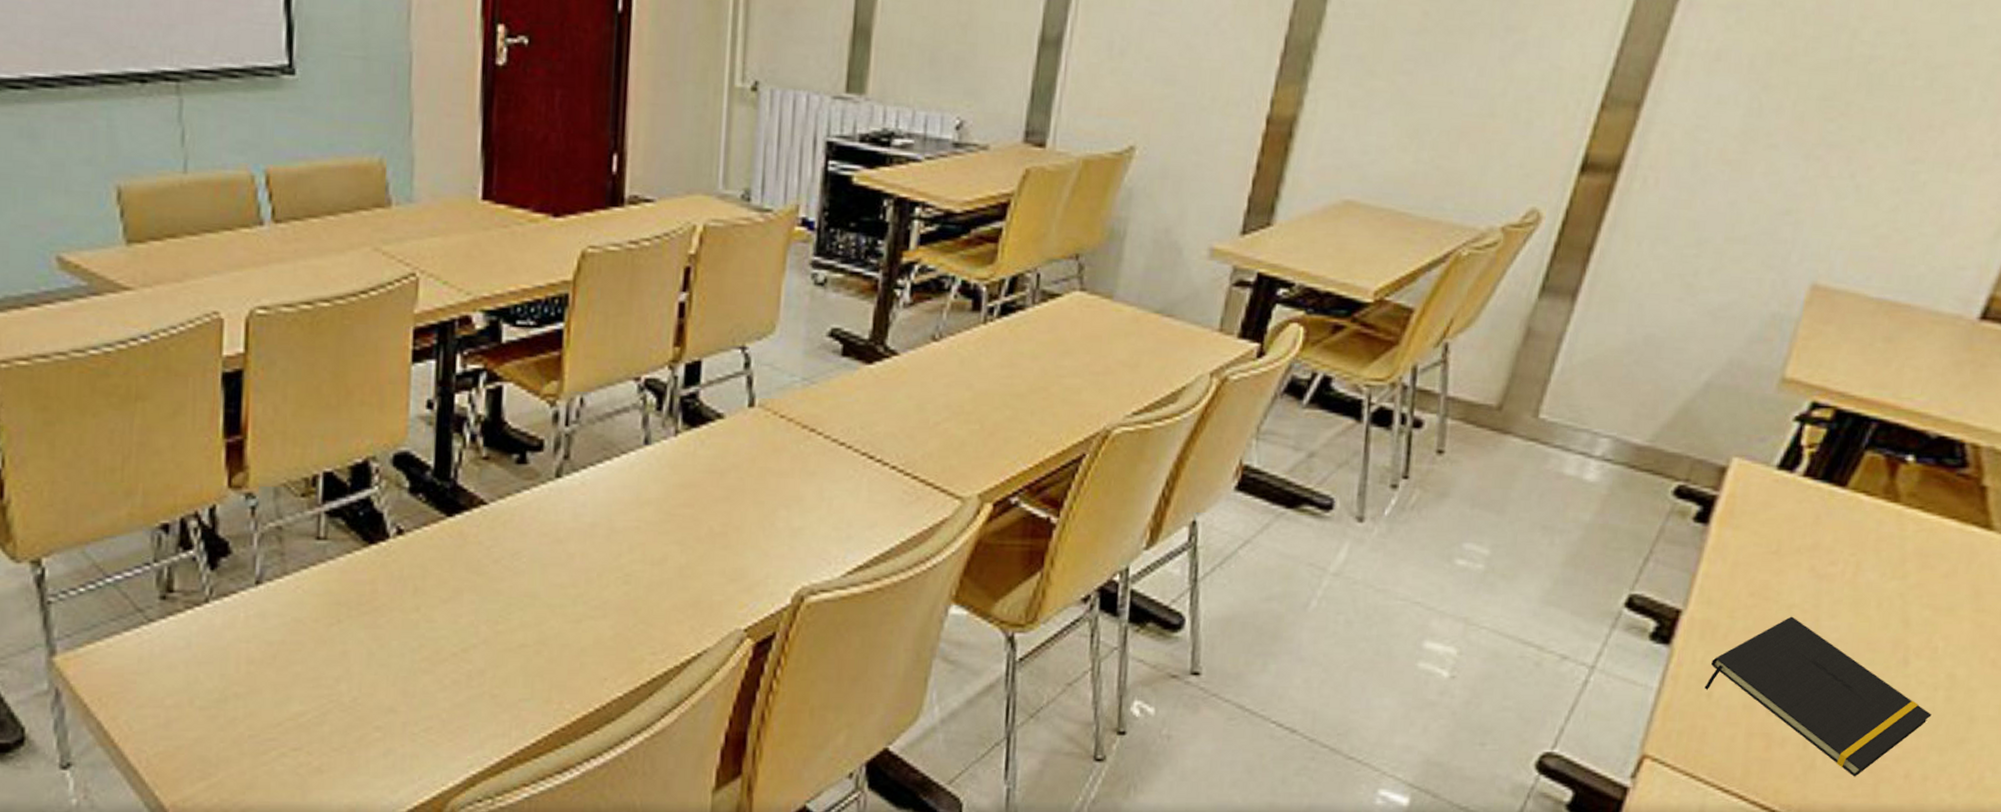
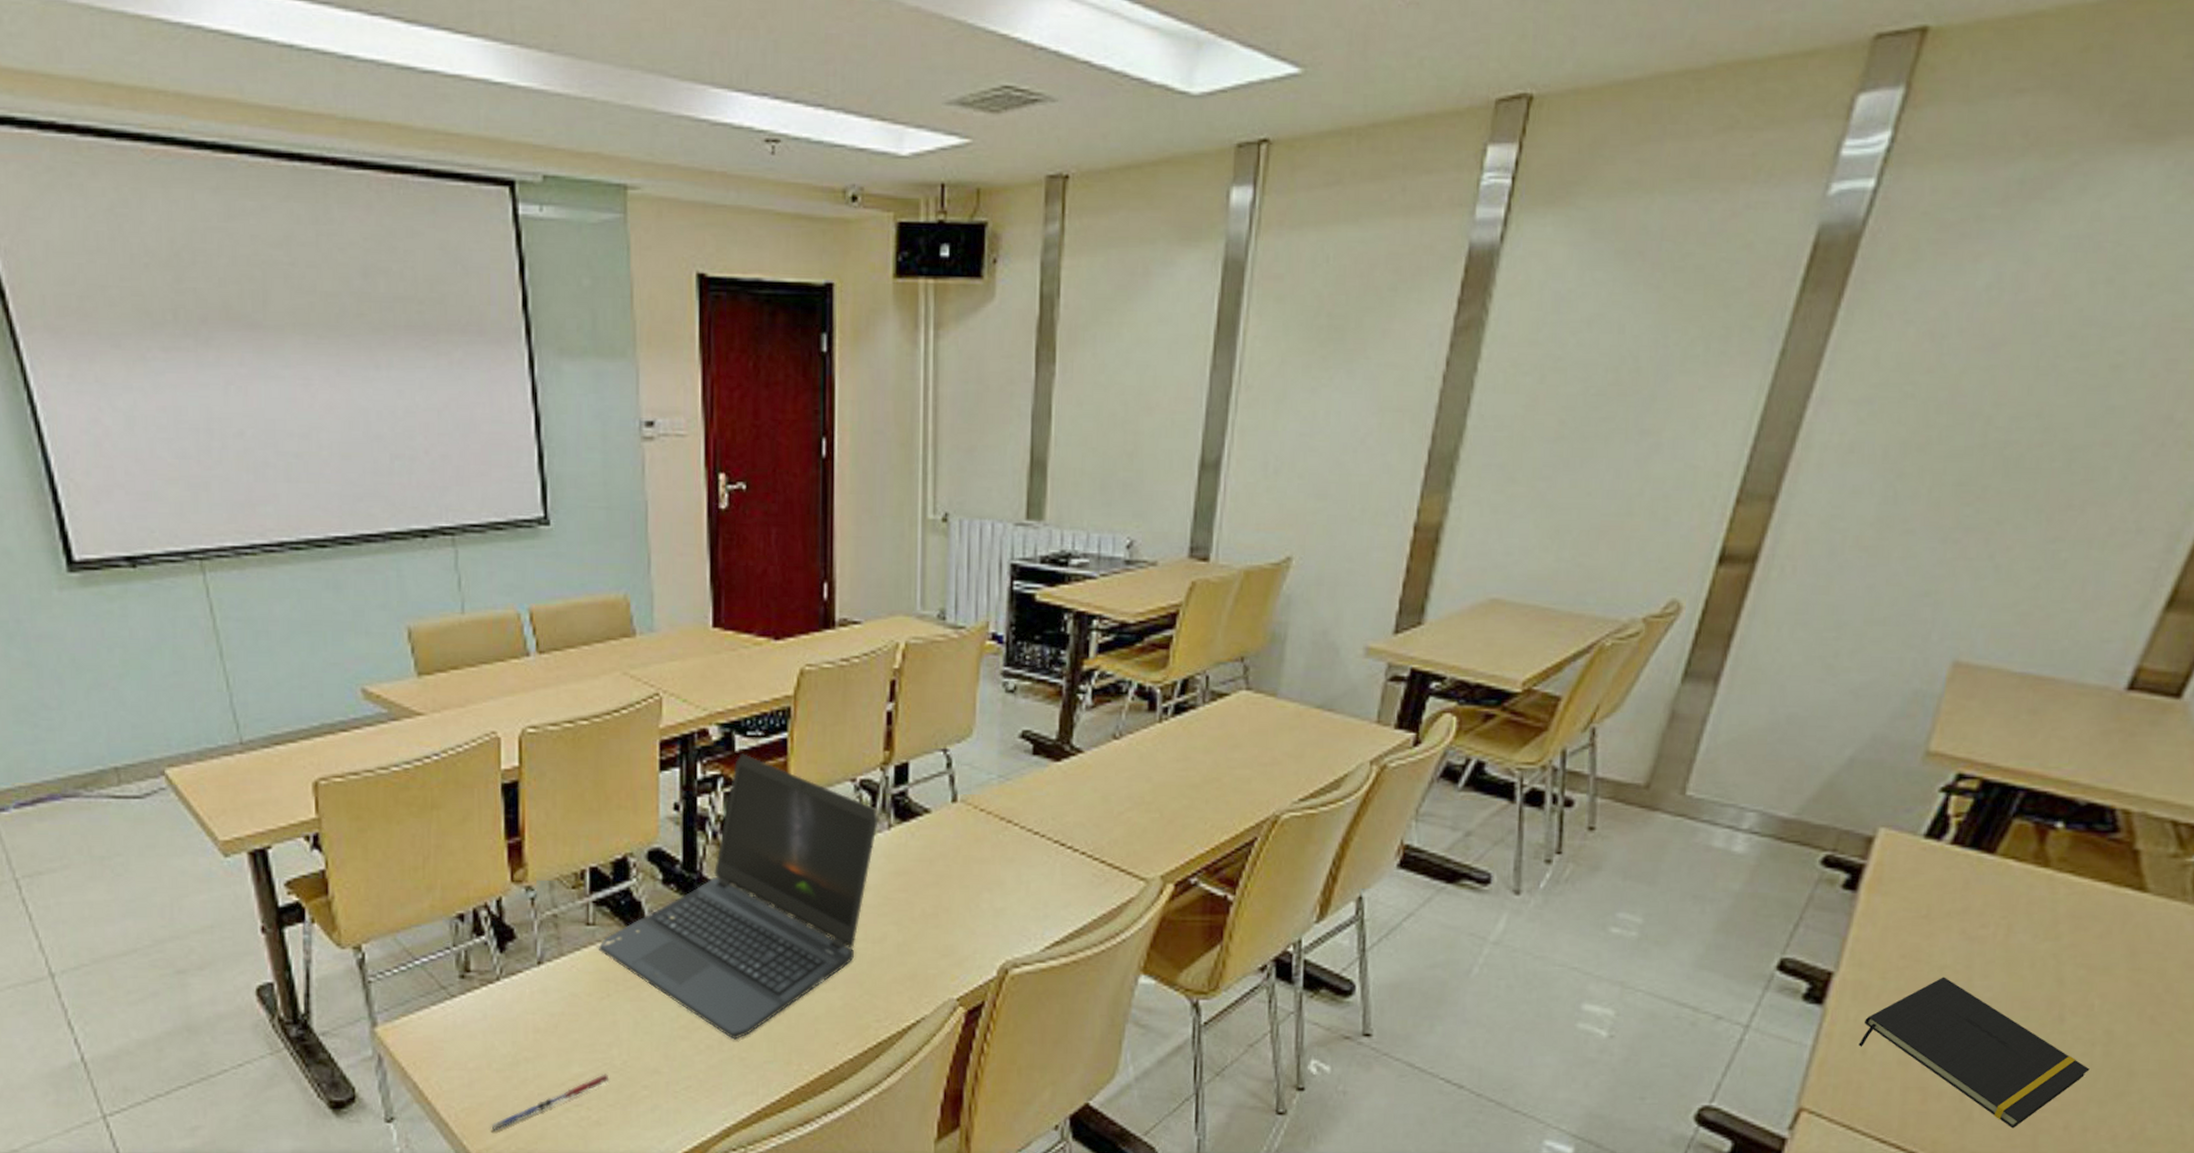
pen: none [190,712,336,780] -> present [491,1074,609,1131]
laptop computer: none [330,345,664,674] -> present [599,753,879,1040]

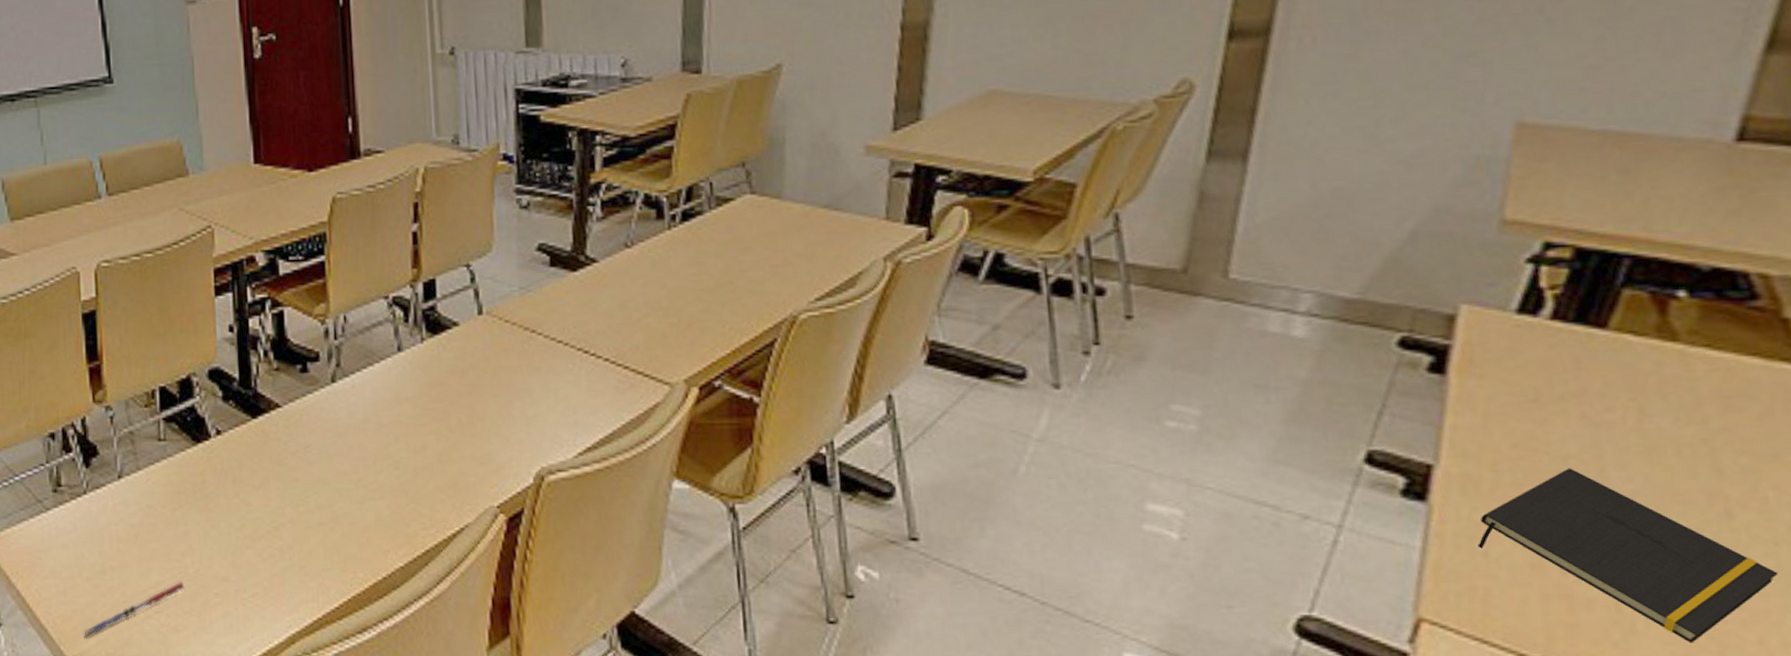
laptop computer: present [599,753,879,1040] -> none [170,277,412,548]

